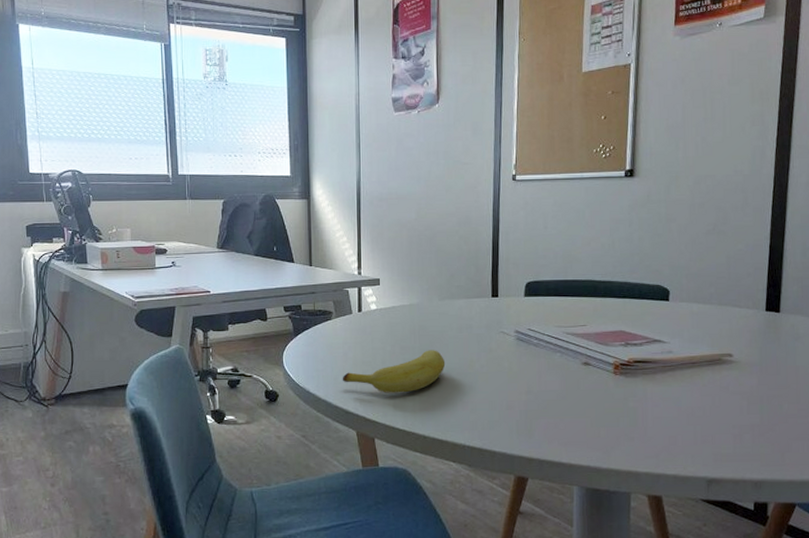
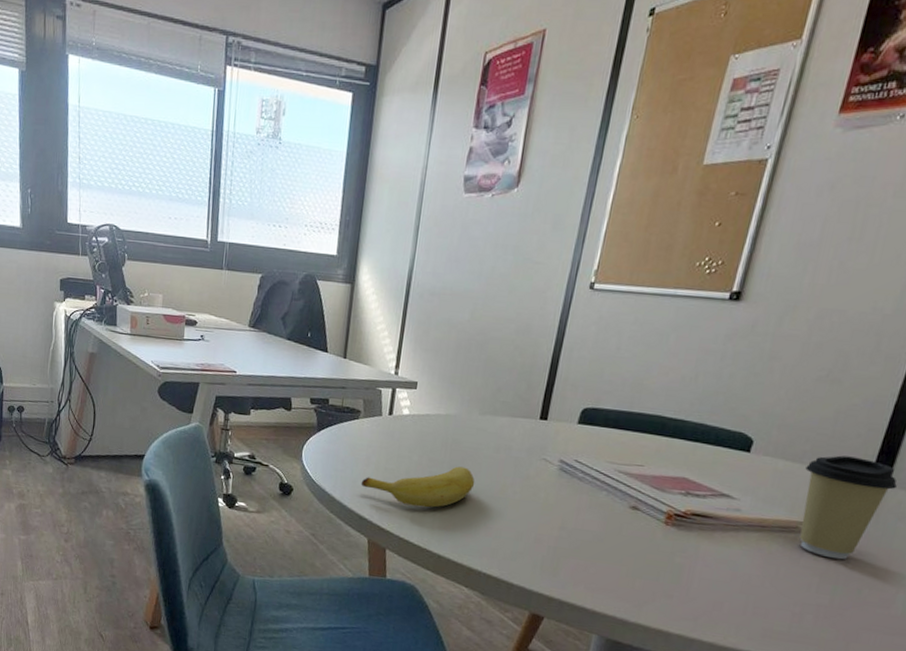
coffee cup: none [715,293,787,382] -> present [799,455,897,560]

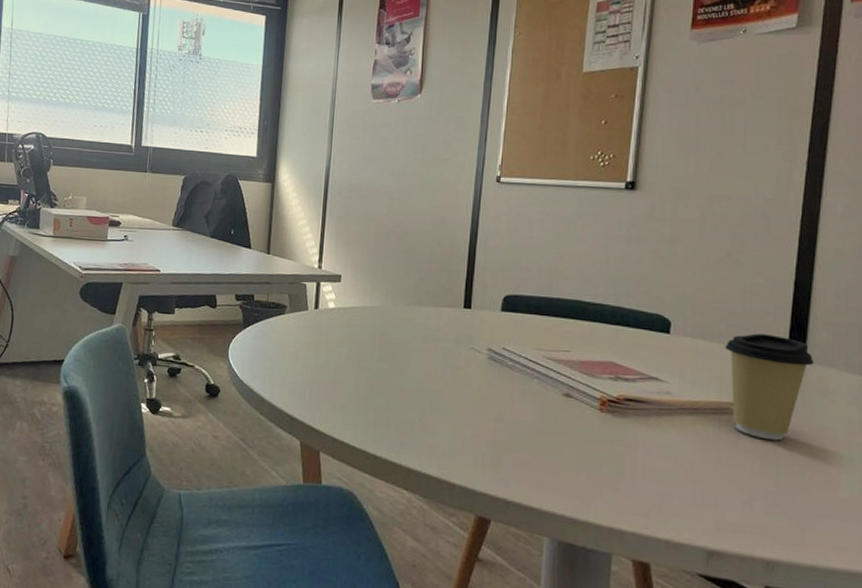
banana: present [360,466,475,508] -> none [290,359,406,405]

